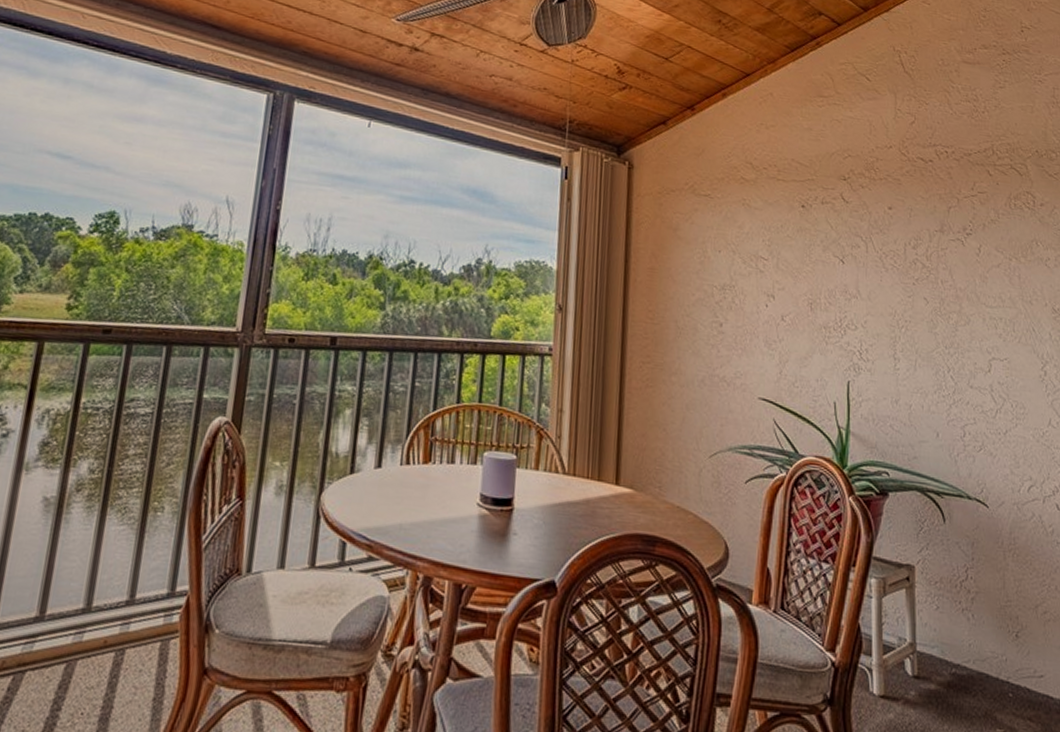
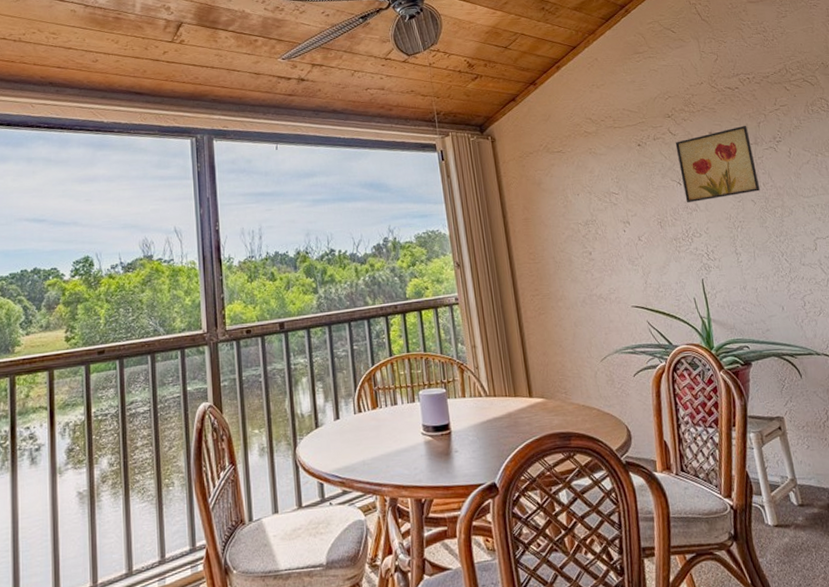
wall art: none [846,206,937,289] -> present [675,125,761,203]

